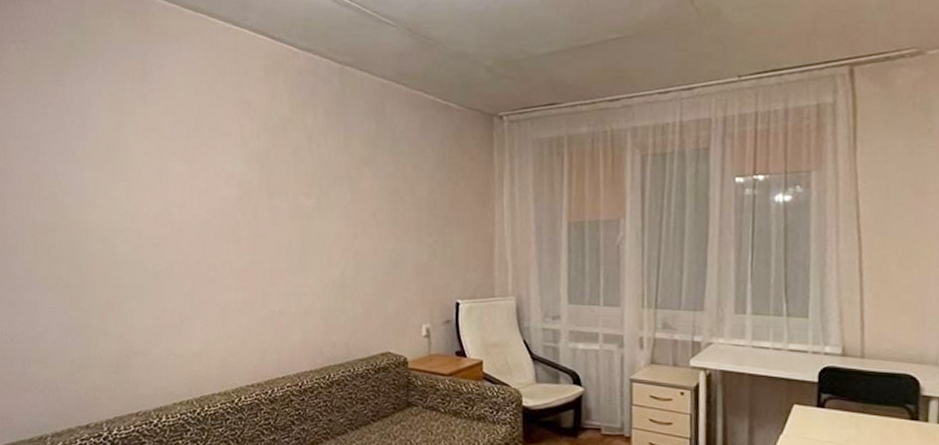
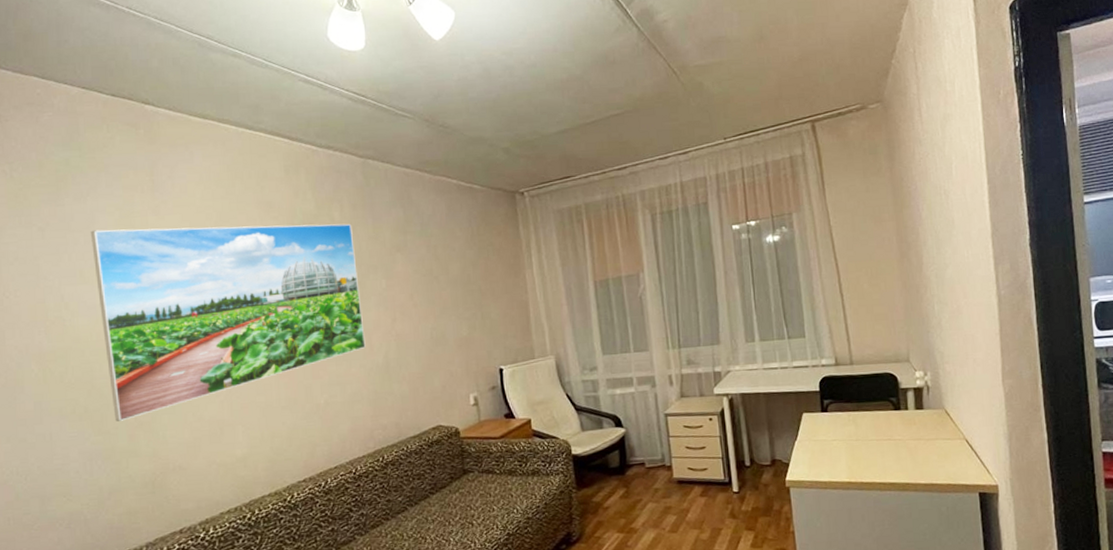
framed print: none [85,113,325,300] -> present [91,223,366,421]

